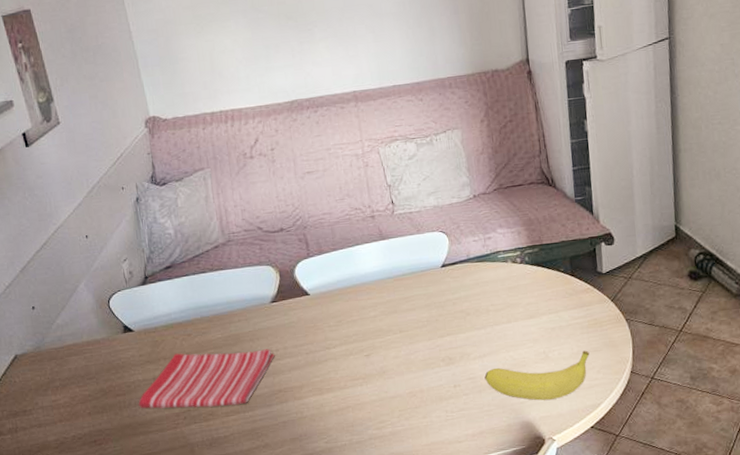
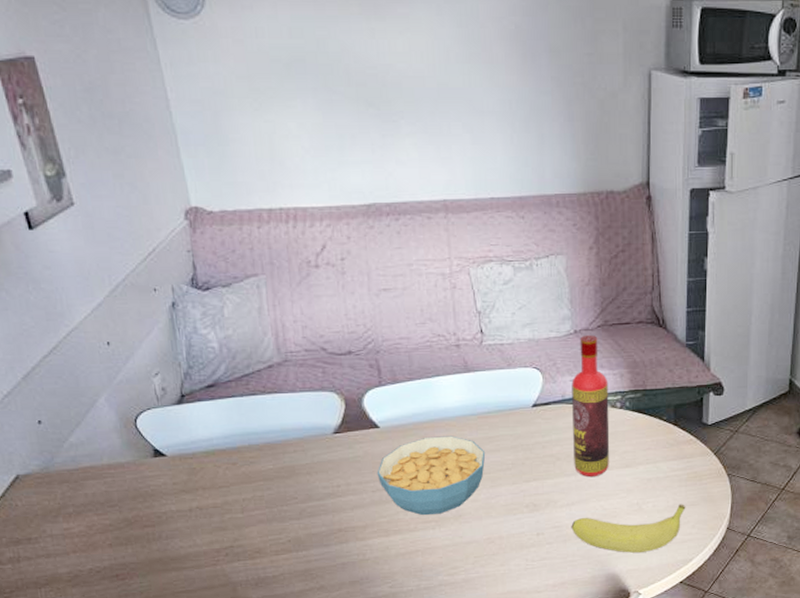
dish towel: present [138,349,275,409] -> none [170,483,336,544]
cereal bowl: none [309,298,403,374] -> present [376,436,486,516]
bottle: none [475,198,515,330] -> present [572,334,610,478]

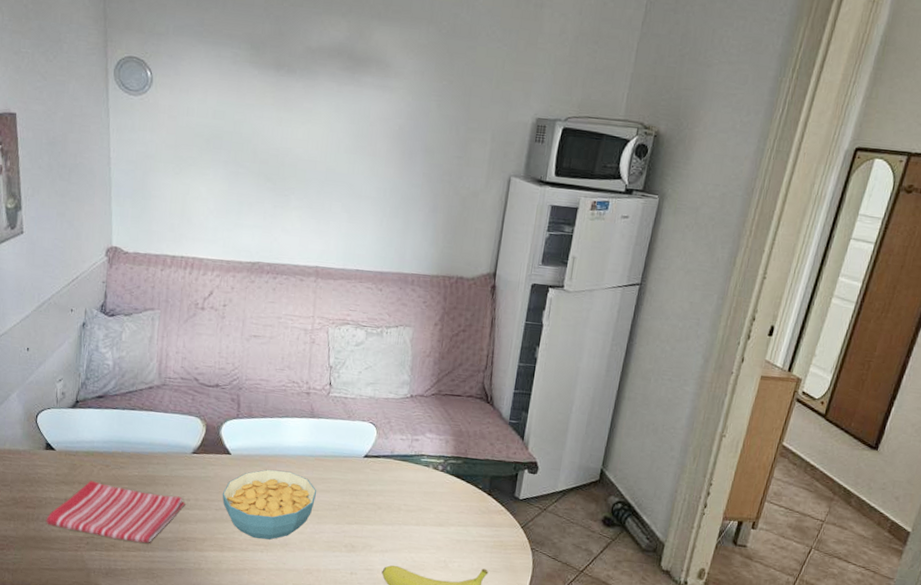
dish towel: none [170,483,336,544] -> present [46,480,186,543]
bottle: present [572,334,610,478] -> none [393,400,434,530]

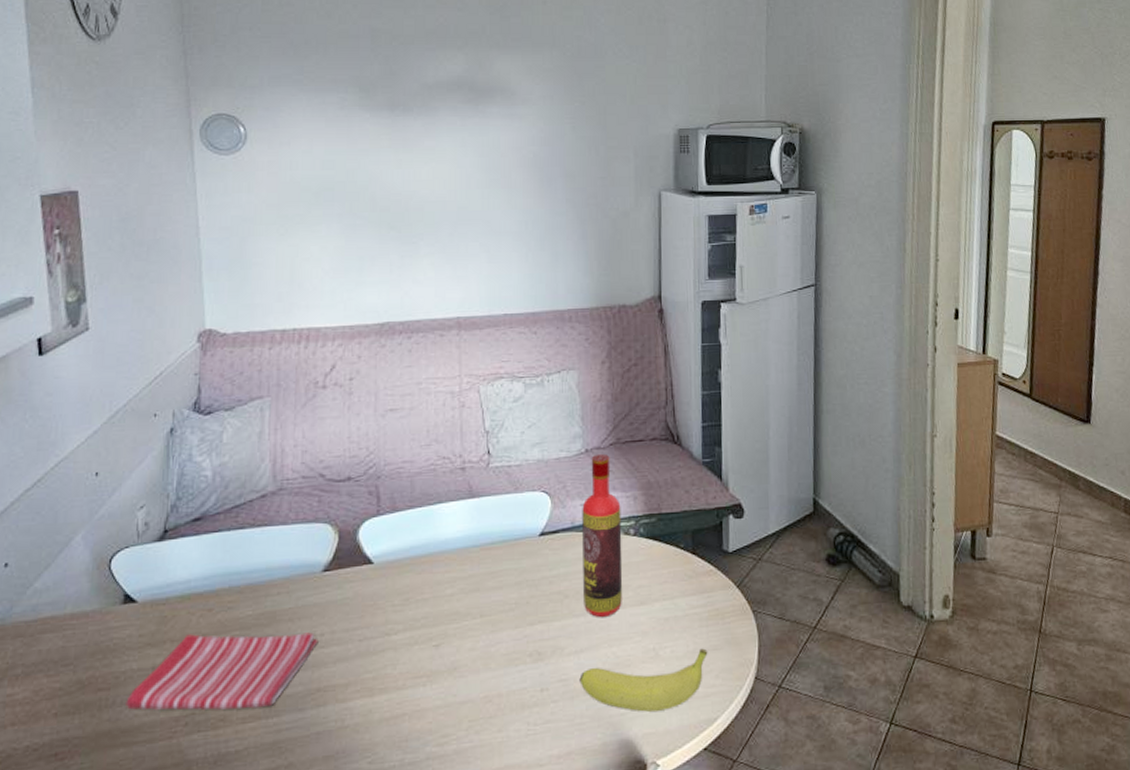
cereal bowl: present [222,469,317,540] -> none [366,571,487,670]
bottle: none [393,400,434,530] -> present [582,453,622,618]

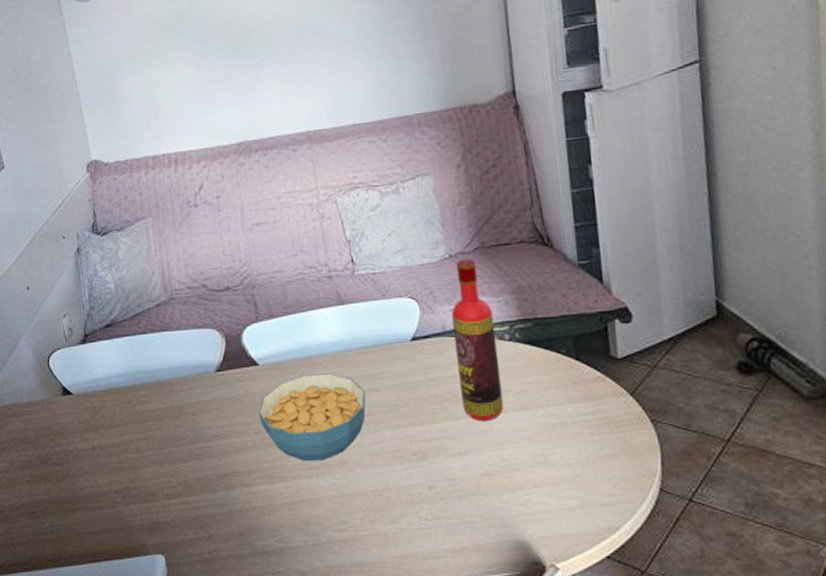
dish towel: present [126,632,318,710] -> none [76,422,221,487]
cereal bowl: none [366,571,487,670] -> present [258,373,366,462]
fruit: present [579,648,708,712] -> none [466,456,603,516]

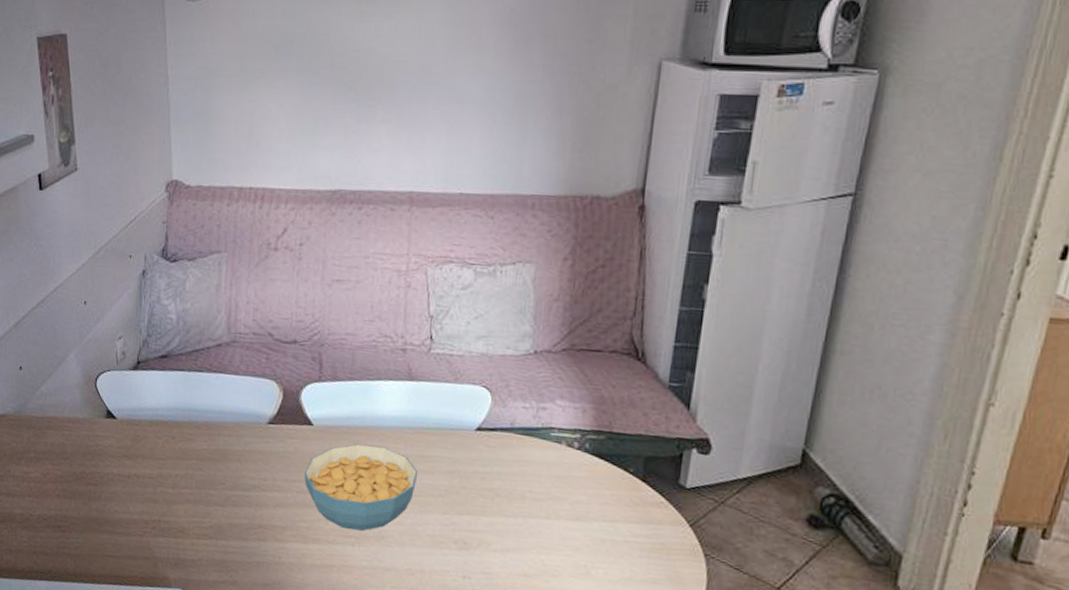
bottle: present [451,258,504,422] -> none [515,357,567,525]

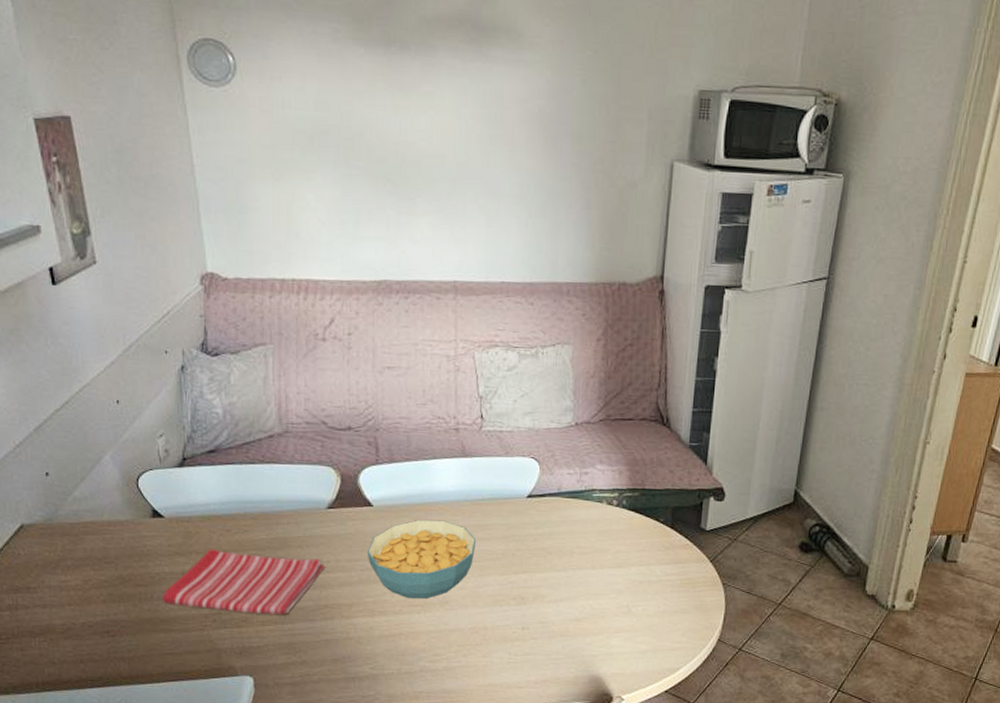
dish towel: none [108,454,262,530] -> present [162,549,325,615]

